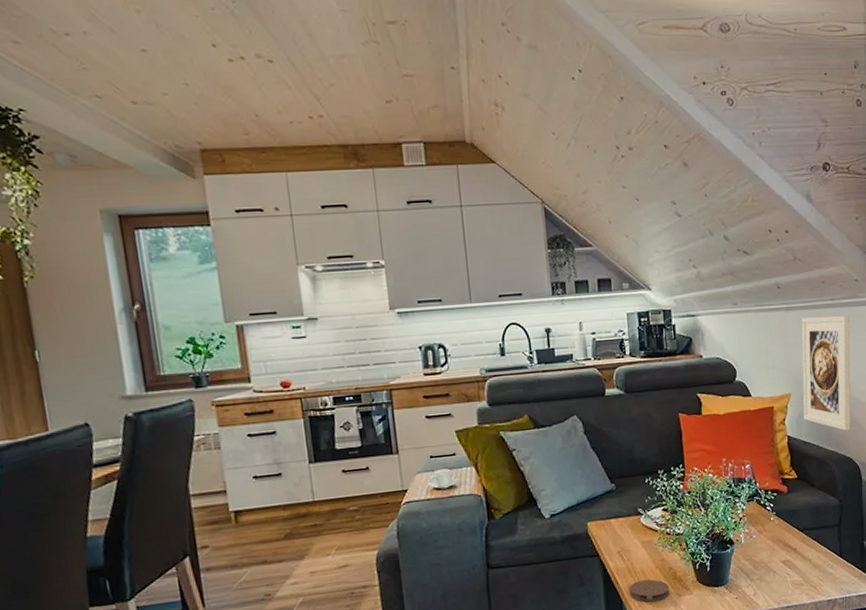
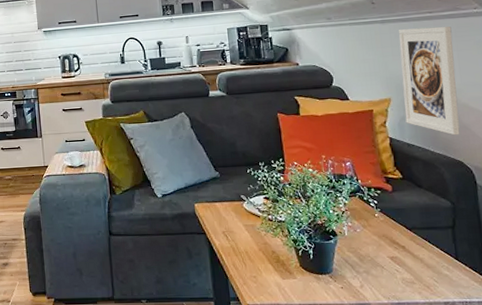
coaster: present [629,579,670,602] -> none [234,260,273,281]

